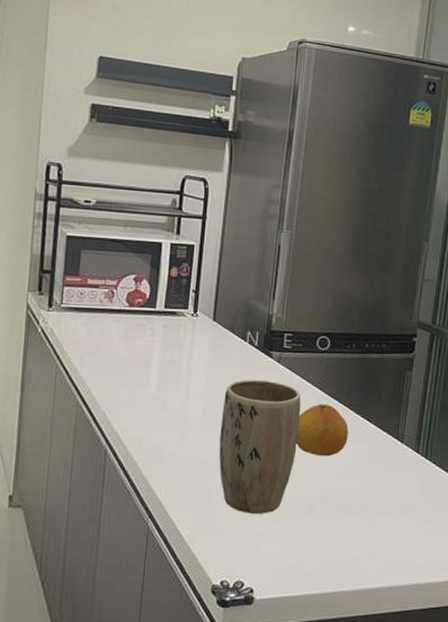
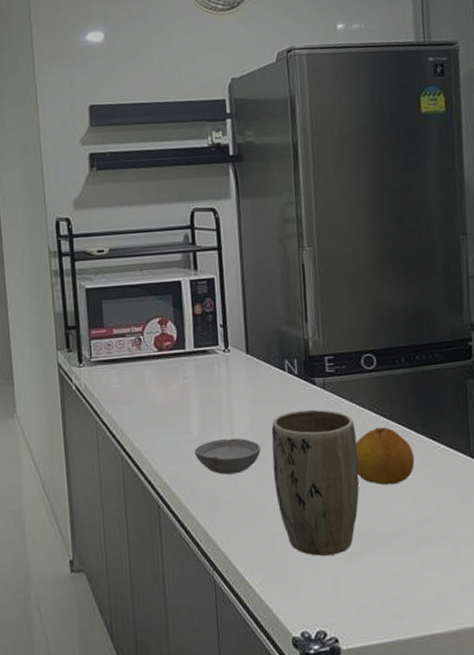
bowl: none [148,397,212,431] -> present [194,438,261,475]

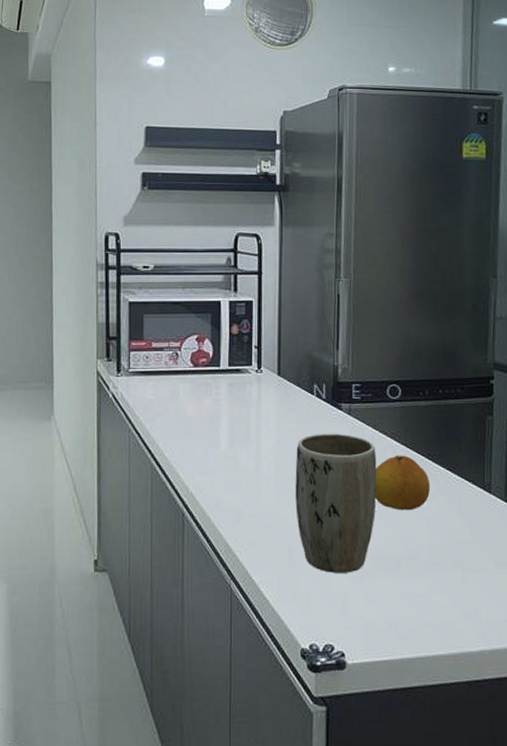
bowl: present [194,438,261,475] -> none [221,455,284,489]

